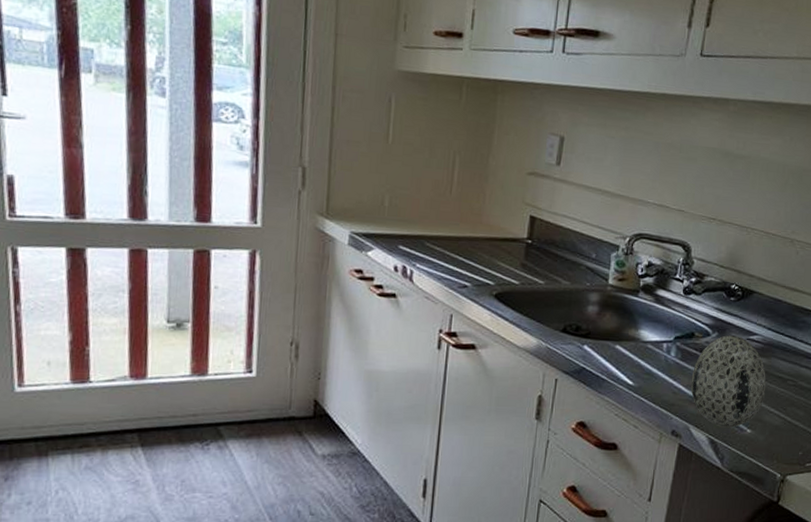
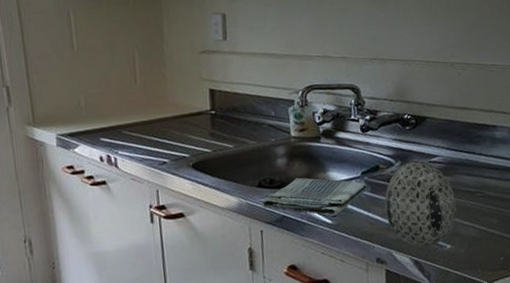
dish towel: none [563,330,678,378] -> present [262,177,368,216]

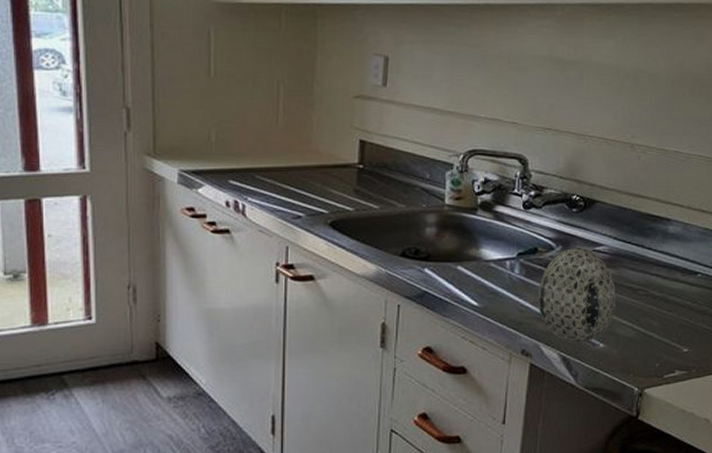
dish towel: present [262,177,368,216] -> none [403,251,522,298]

